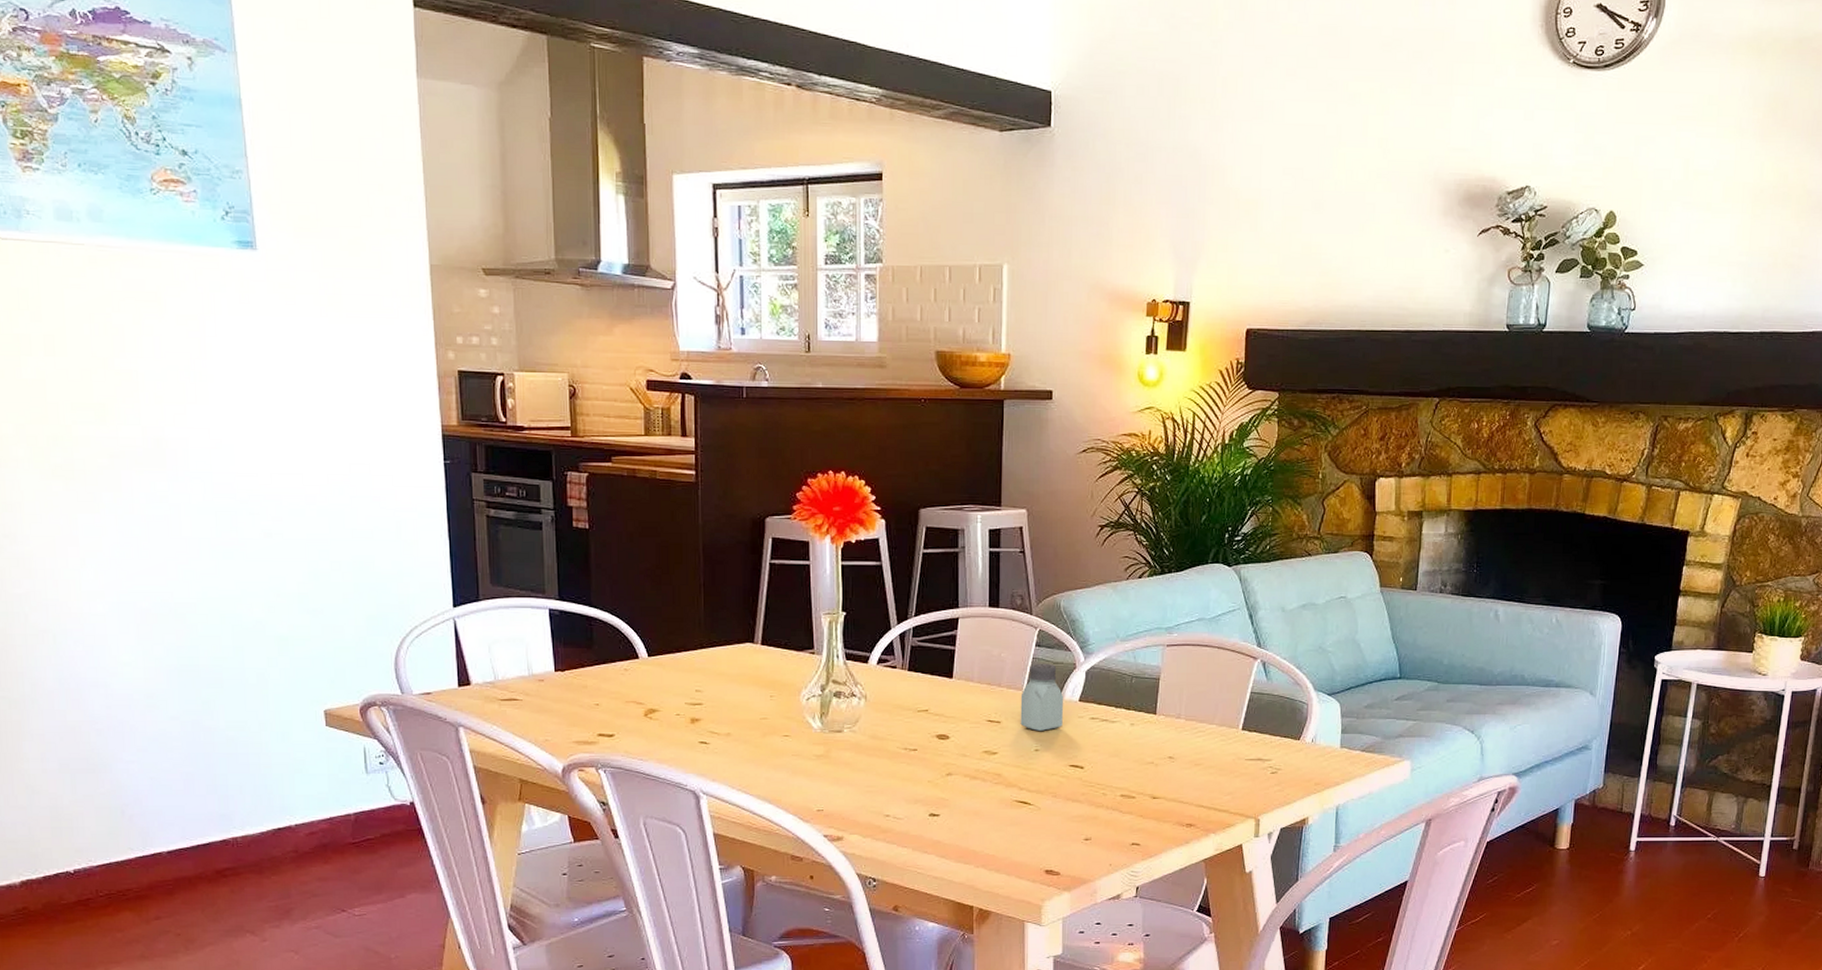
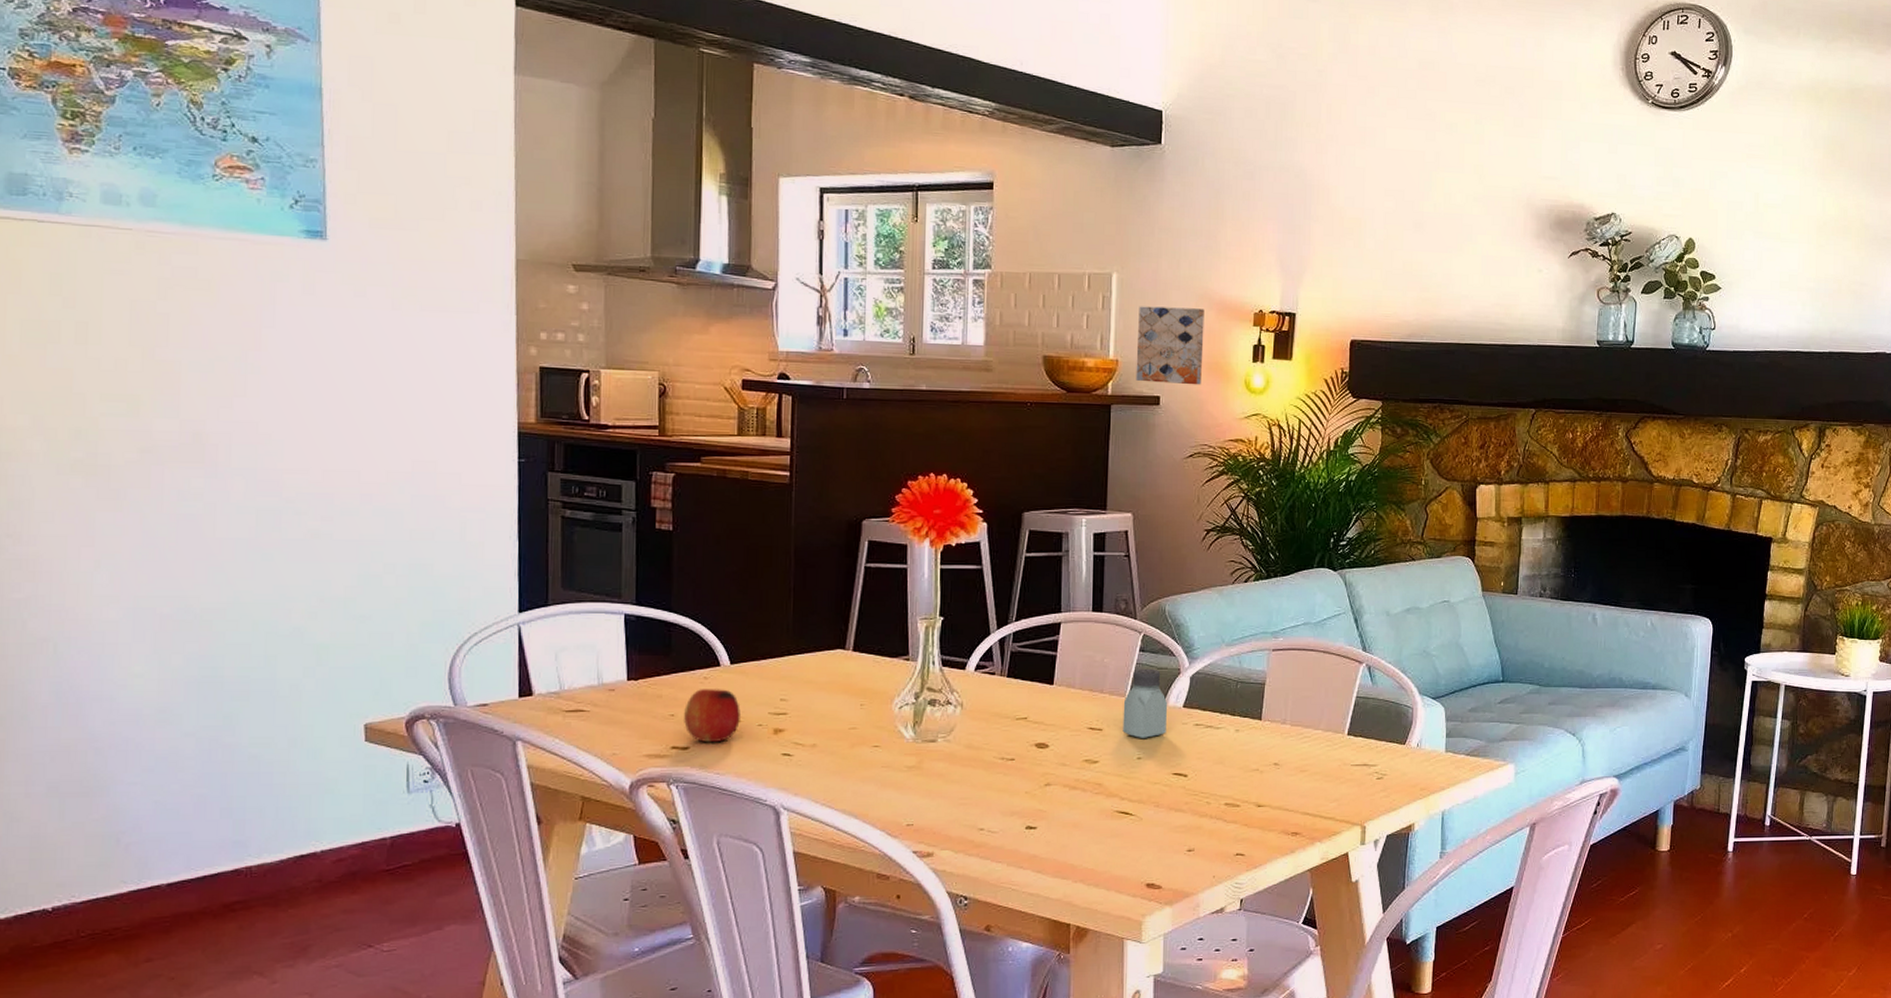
fruit: none [608,680,661,731] -> present [684,689,742,743]
wall art: none [1028,298,1097,379] -> present [1136,306,1205,385]

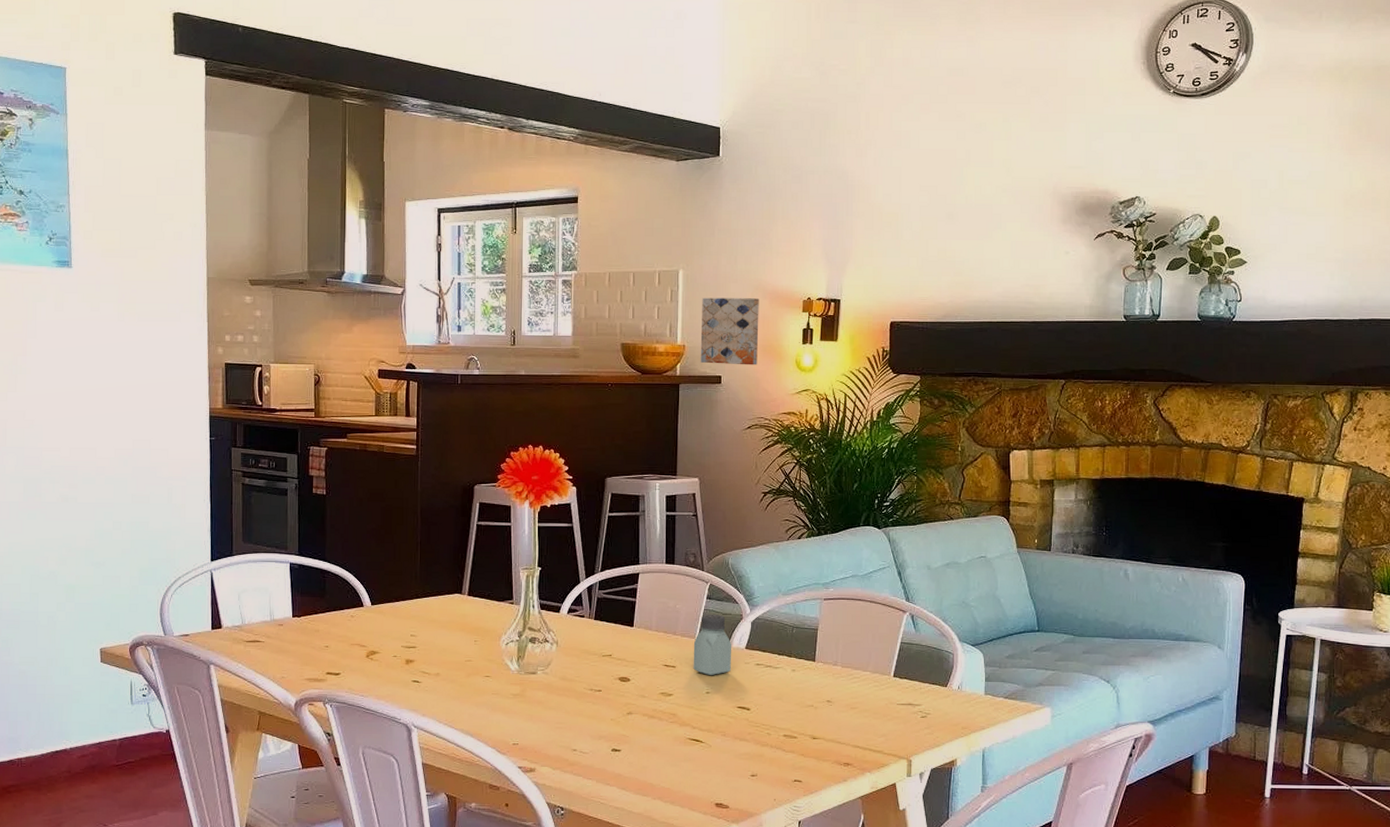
fruit: present [684,689,742,743] -> none [336,625,380,670]

